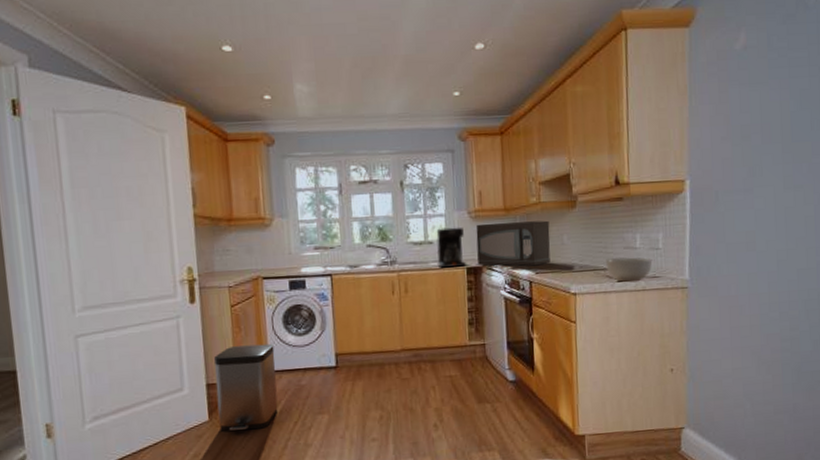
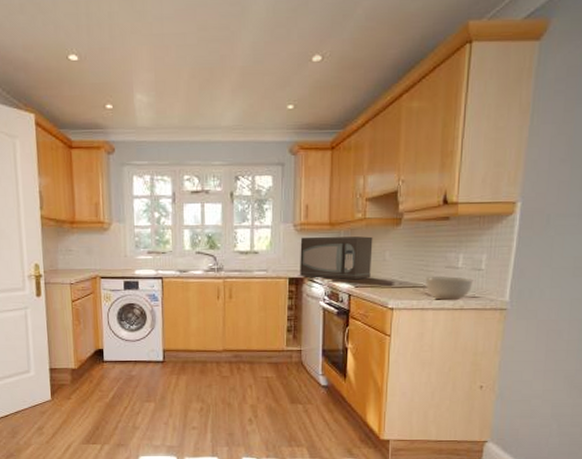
pedal bin: present [214,343,278,431] -> none [57,336,111,411]
coffee maker: present [436,227,467,268] -> none [261,239,290,278]

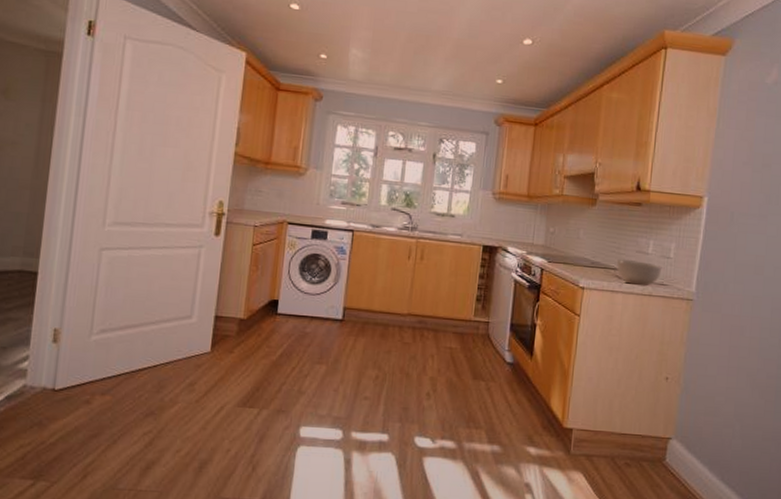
microwave: present [300,236,373,280] -> none [494,205,569,255]

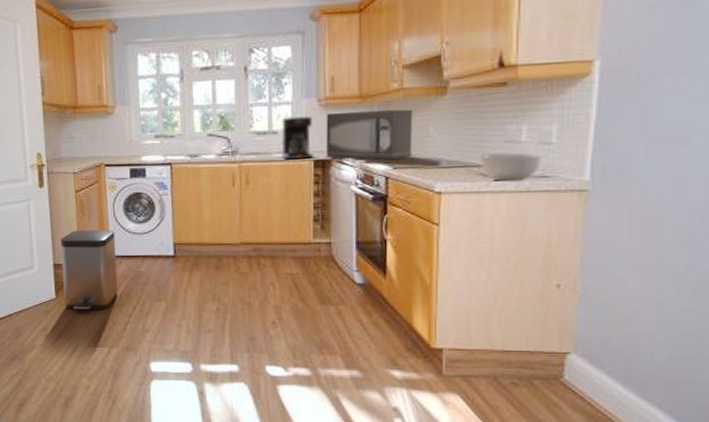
pedal bin: none [219,283,287,369] -> present [61,229,118,310]
coffee maker: none [455,203,486,244] -> present [281,116,315,160]
microwave: none [494,205,569,255] -> present [326,109,413,161]

